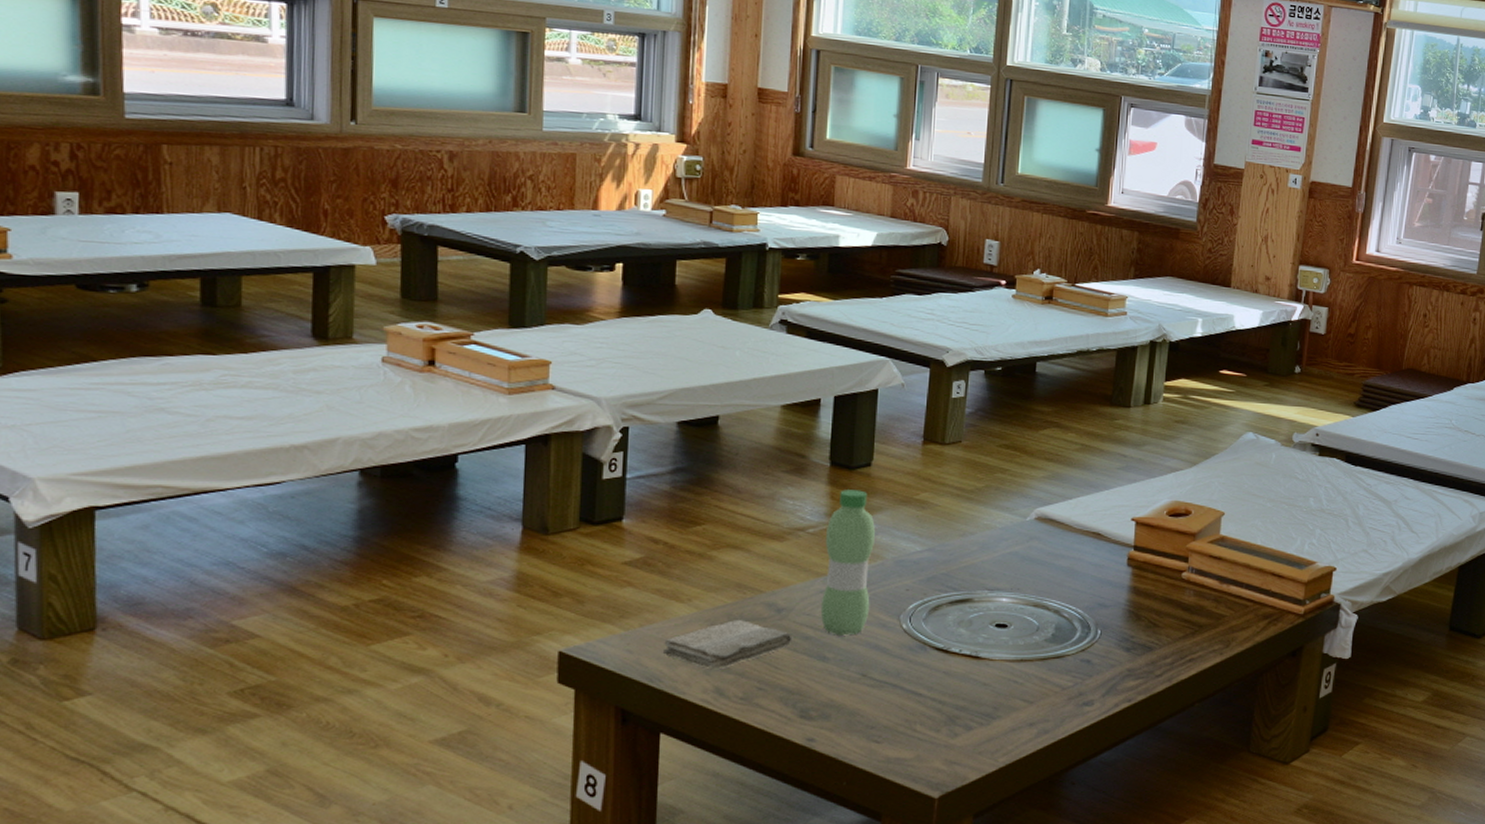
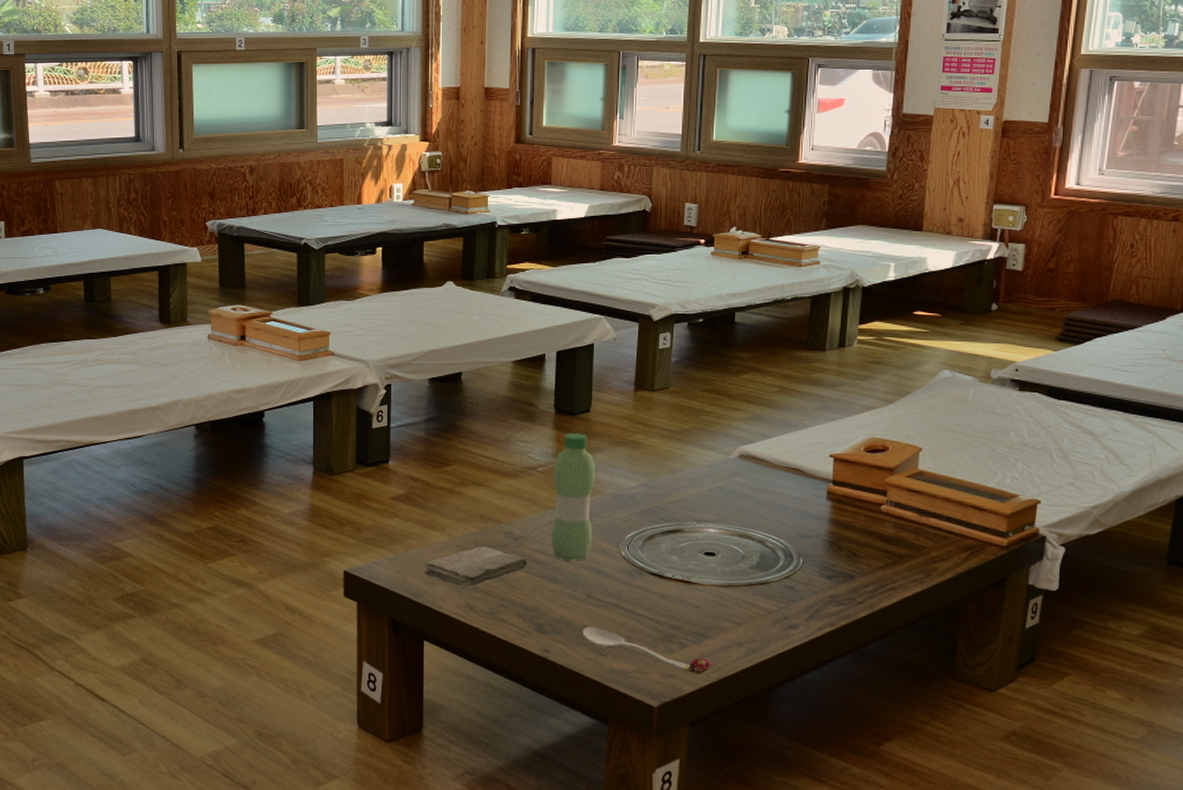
spoon: none [855,710,1001,761] -> present [583,626,713,676]

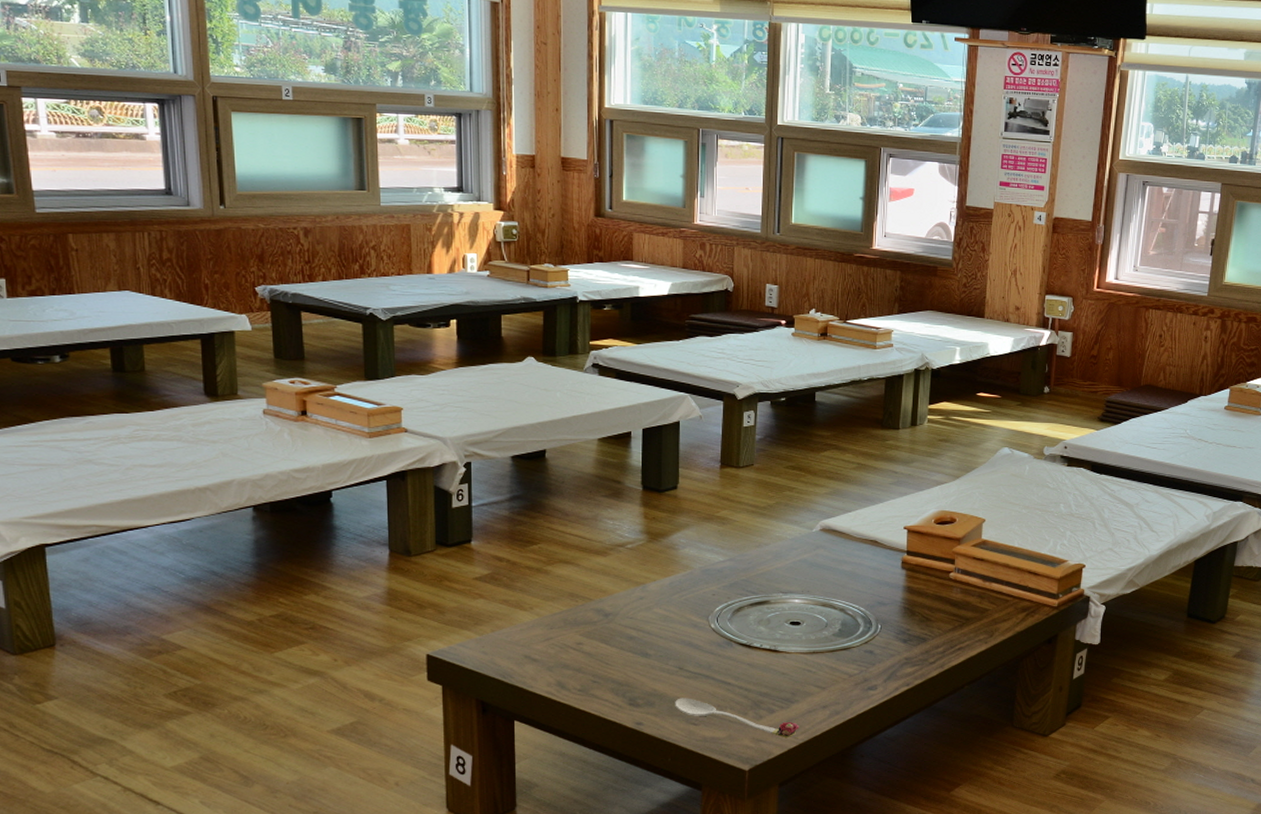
washcloth: present [424,546,528,589] -> none [513,624,619,667]
water bottle: present [550,433,595,561] -> none [641,510,683,635]

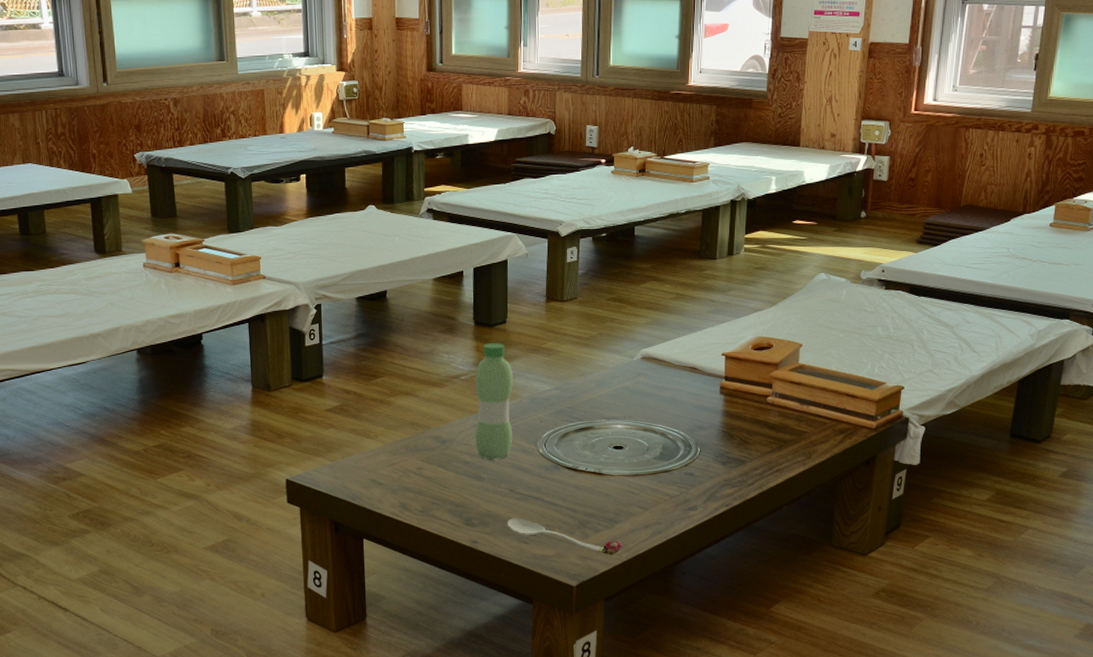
water bottle: none [641,510,683,635] -> present [474,343,513,460]

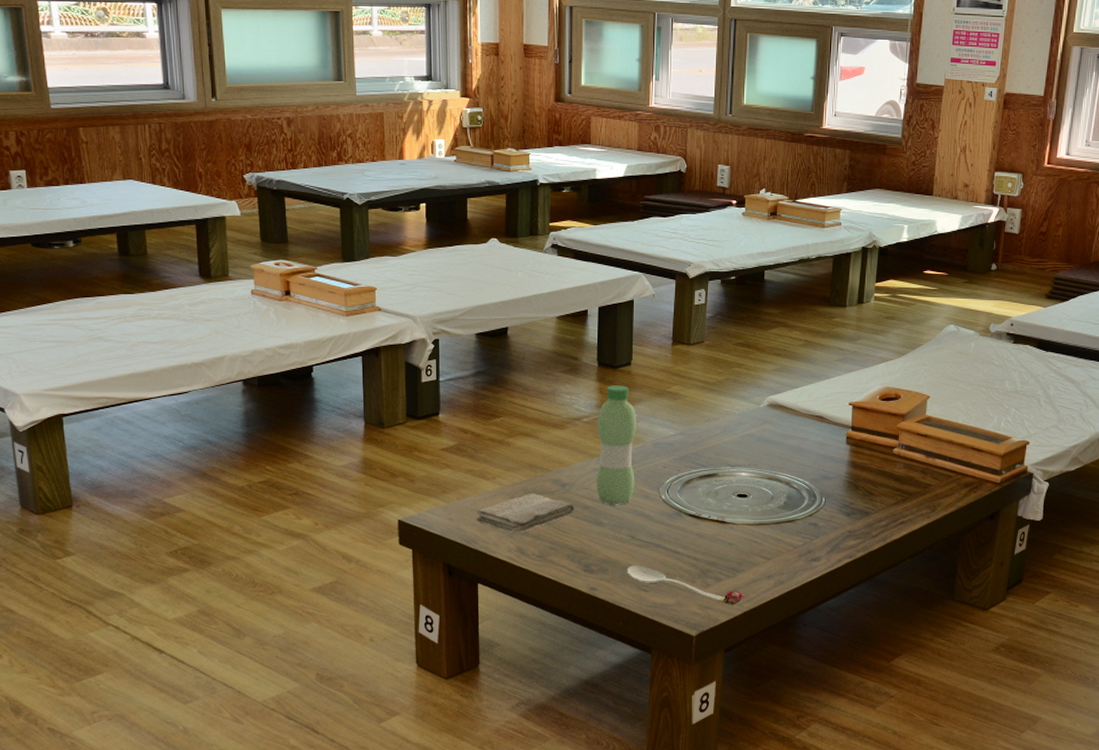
washcloth: none [361,451,455,490] -> present [477,494,575,534]

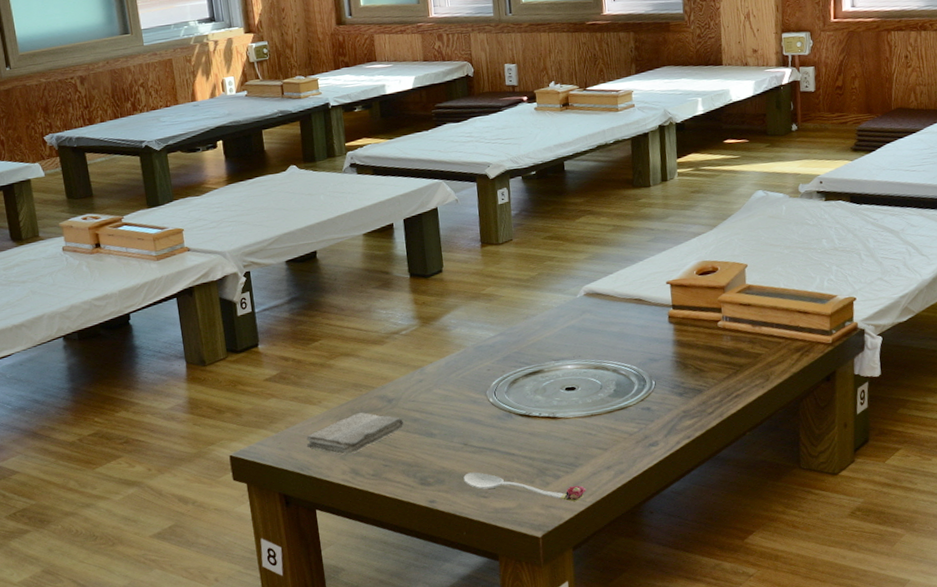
water bottle: present [596,385,636,505] -> none [415,293,461,415]

